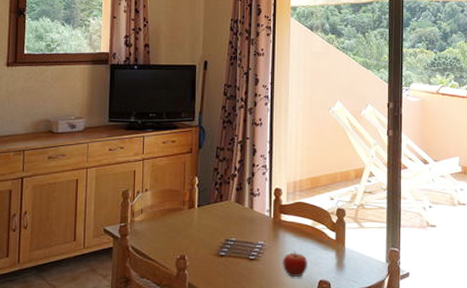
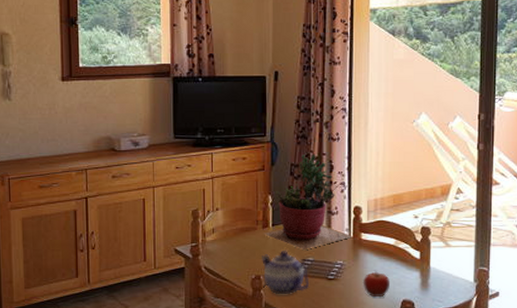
teapot: none [187,230,231,275] -> present [262,249,308,295]
succulent plant: none [190,137,272,231] -> present [264,153,351,251]

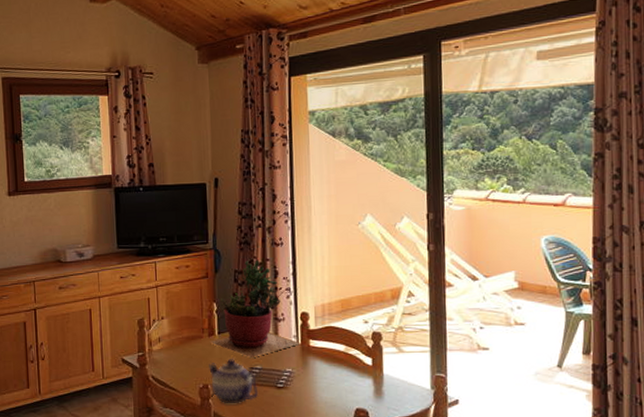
fruit: present [362,271,389,298] -> none [313,379,341,406]

